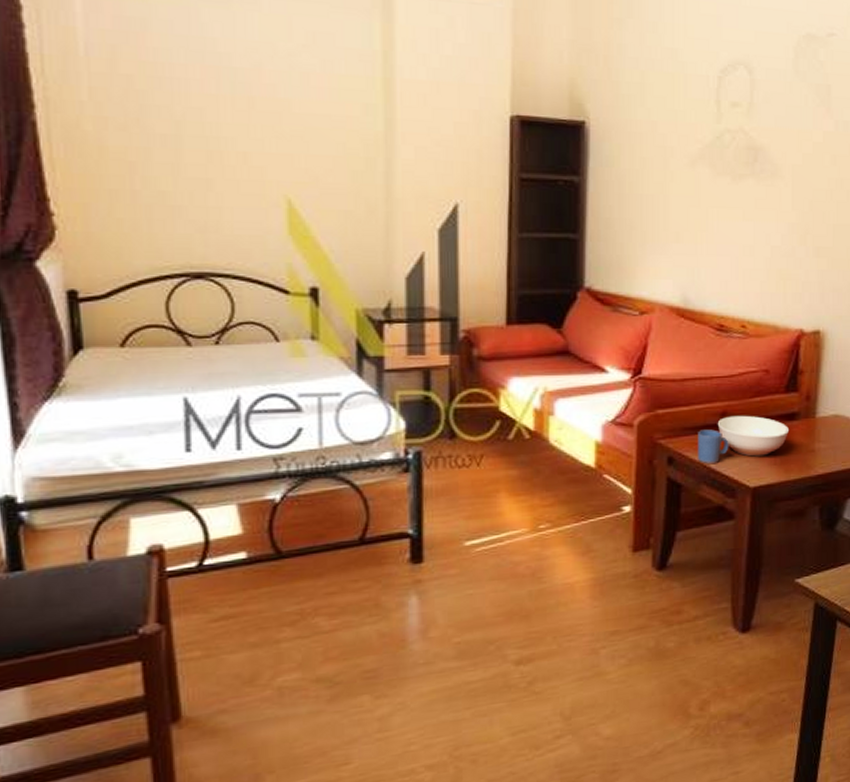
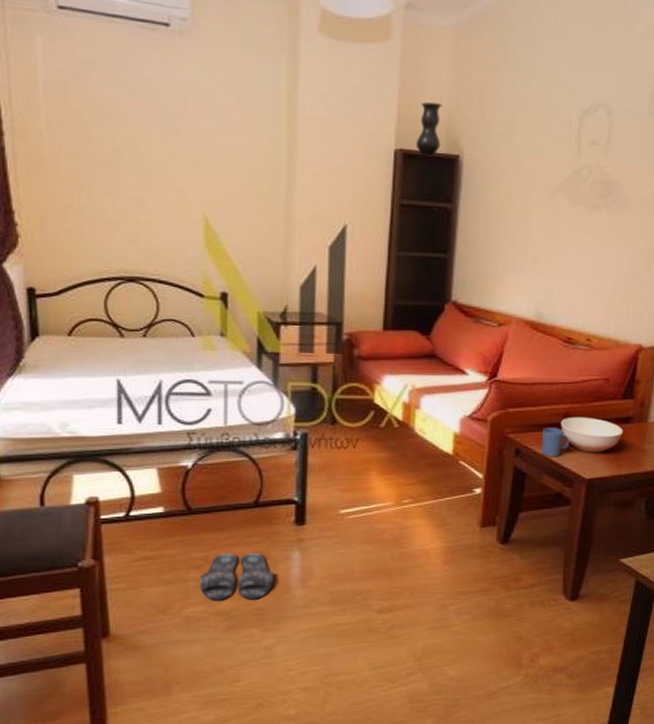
slippers: none [294,601,388,665] -> present [199,552,275,601]
vase: none [534,62,563,124] -> present [415,102,442,157]

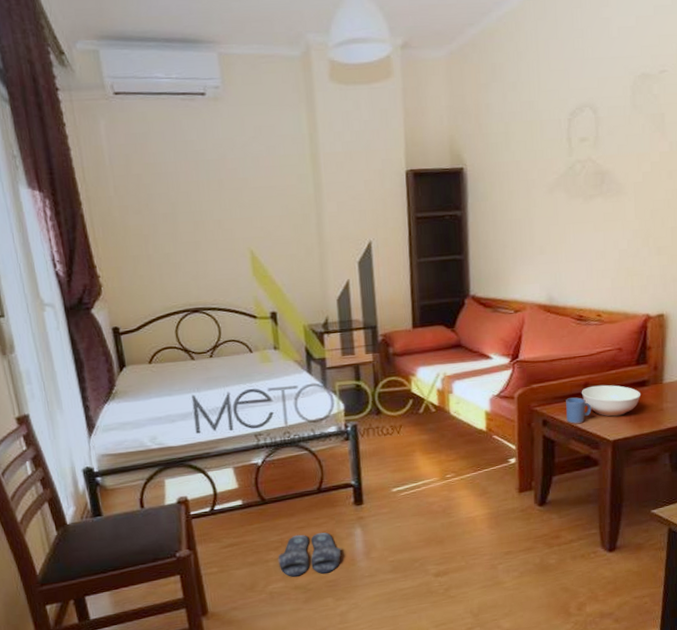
vase: present [415,102,442,157] -> none [423,125,446,173]

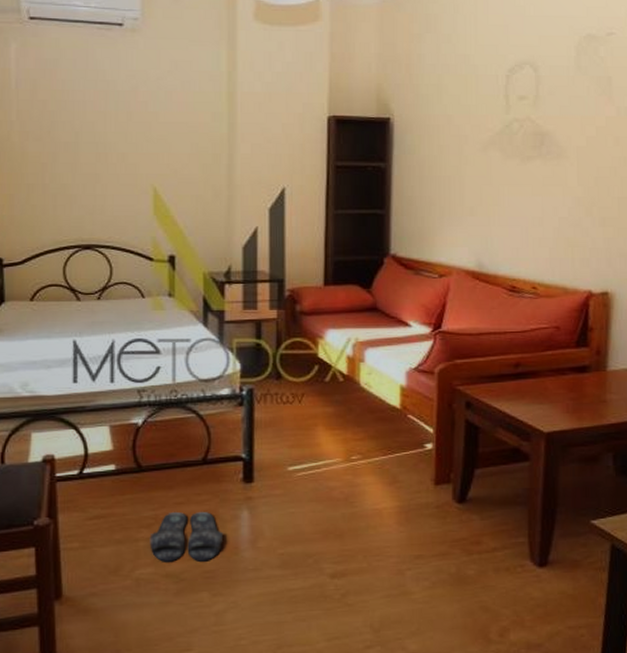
mug: present [566,397,592,424] -> none [493,379,523,410]
bowl: present [581,384,641,417] -> none [511,367,581,404]

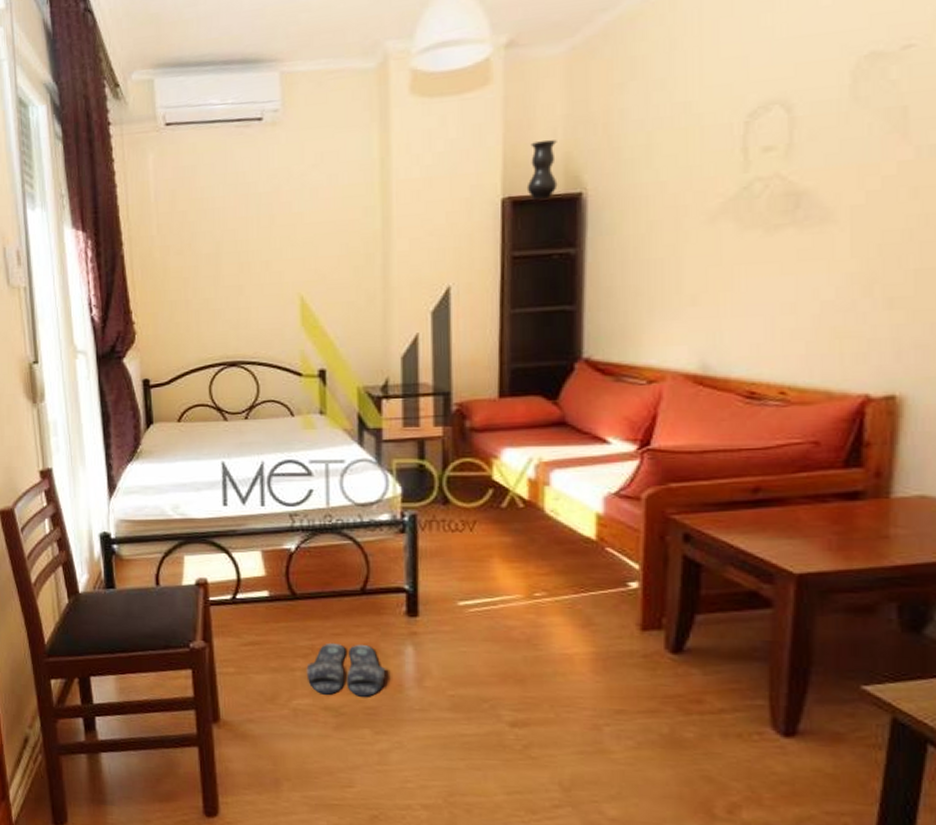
vase: none [347,73,372,121] -> present [526,140,558,201]

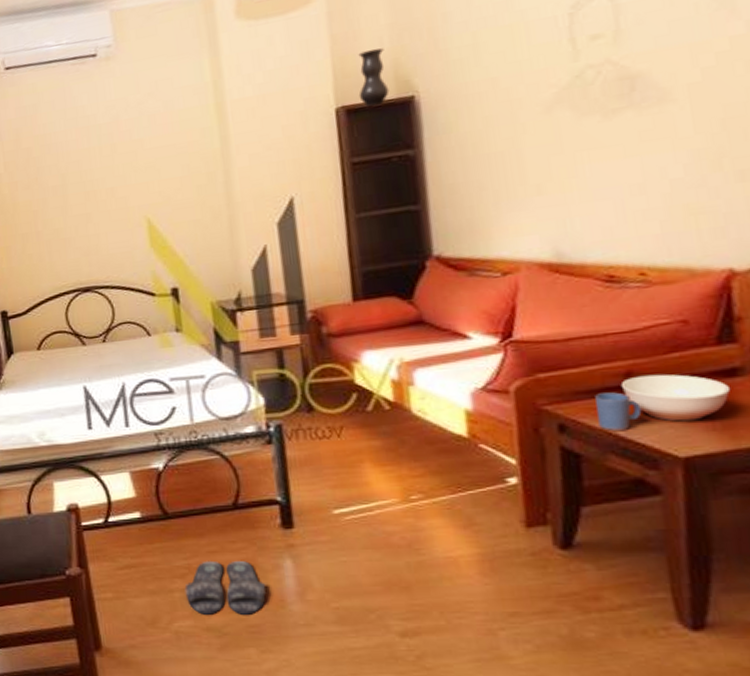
mug: none [722,506,764,545] -> present [595,392,642,432]
bowl: none [747,492,851,539] -> present [620,374,731,422]

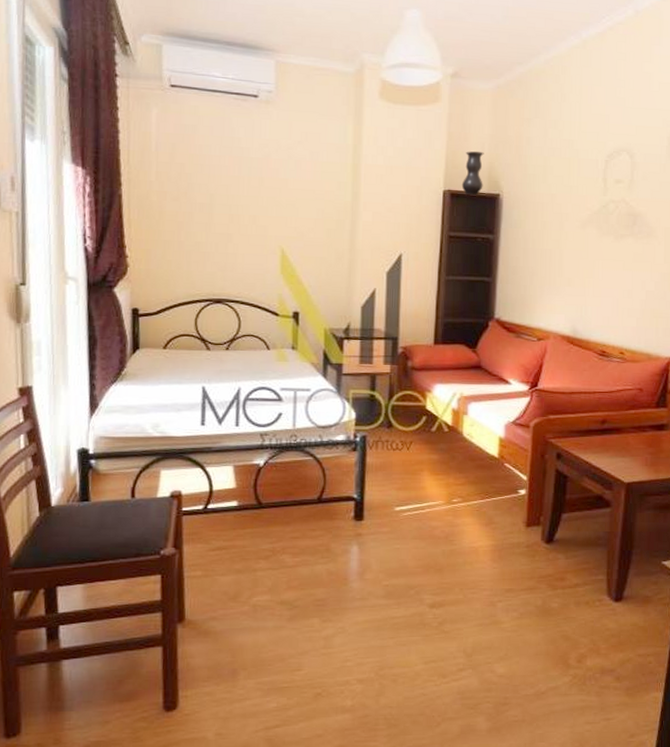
slippers: present [184,560,266,615] -> none [266,545,335,591]
mug: present [595,392,642,432] -> none [582,433,608,462]
bowl: present [620,374,731,422] -> none [598,423,659,458]

